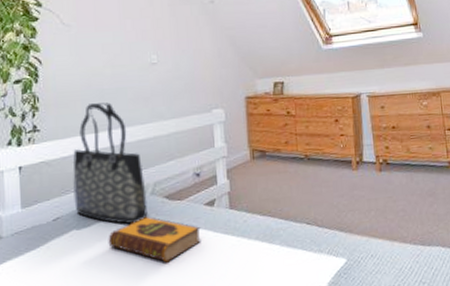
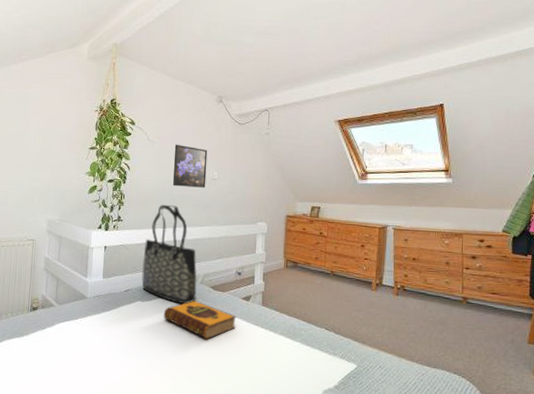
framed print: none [97,25,144,79] -> present [172,144,208,188]

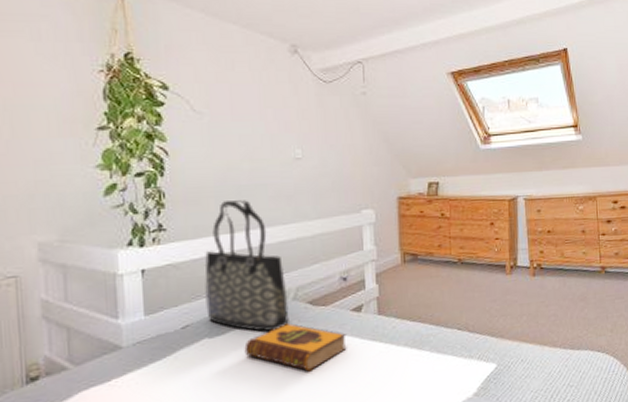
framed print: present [172,144,208,188] -> none [234,114,286,174]

